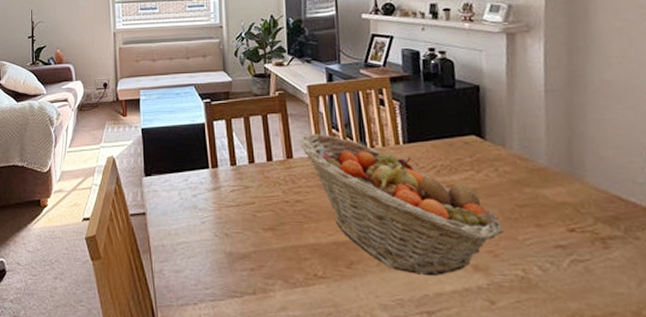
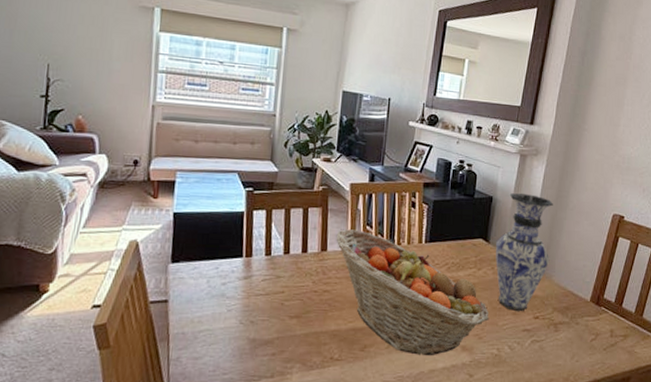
vase: none [494,77,576,223] -> present [495,192,553,312]

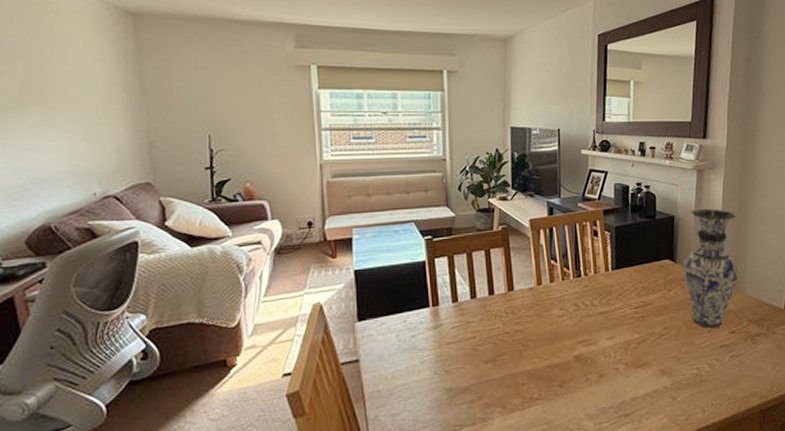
fruit basket: present [336,229,489,355] -> none [521,265,686,385]

